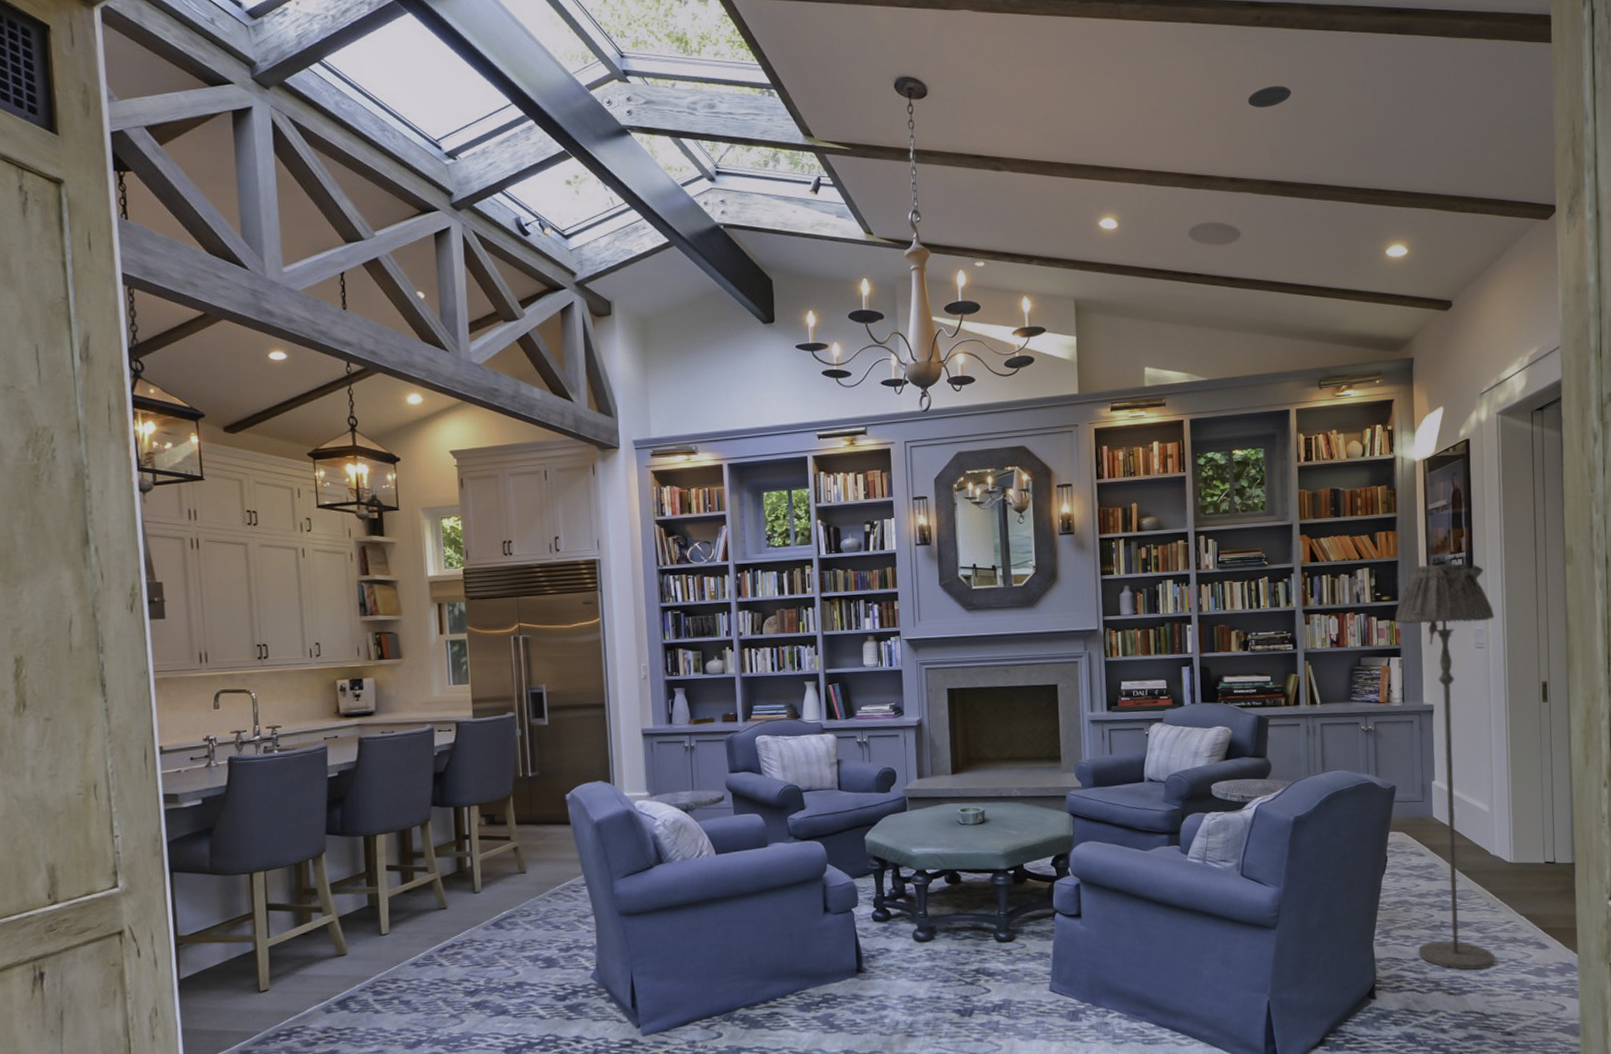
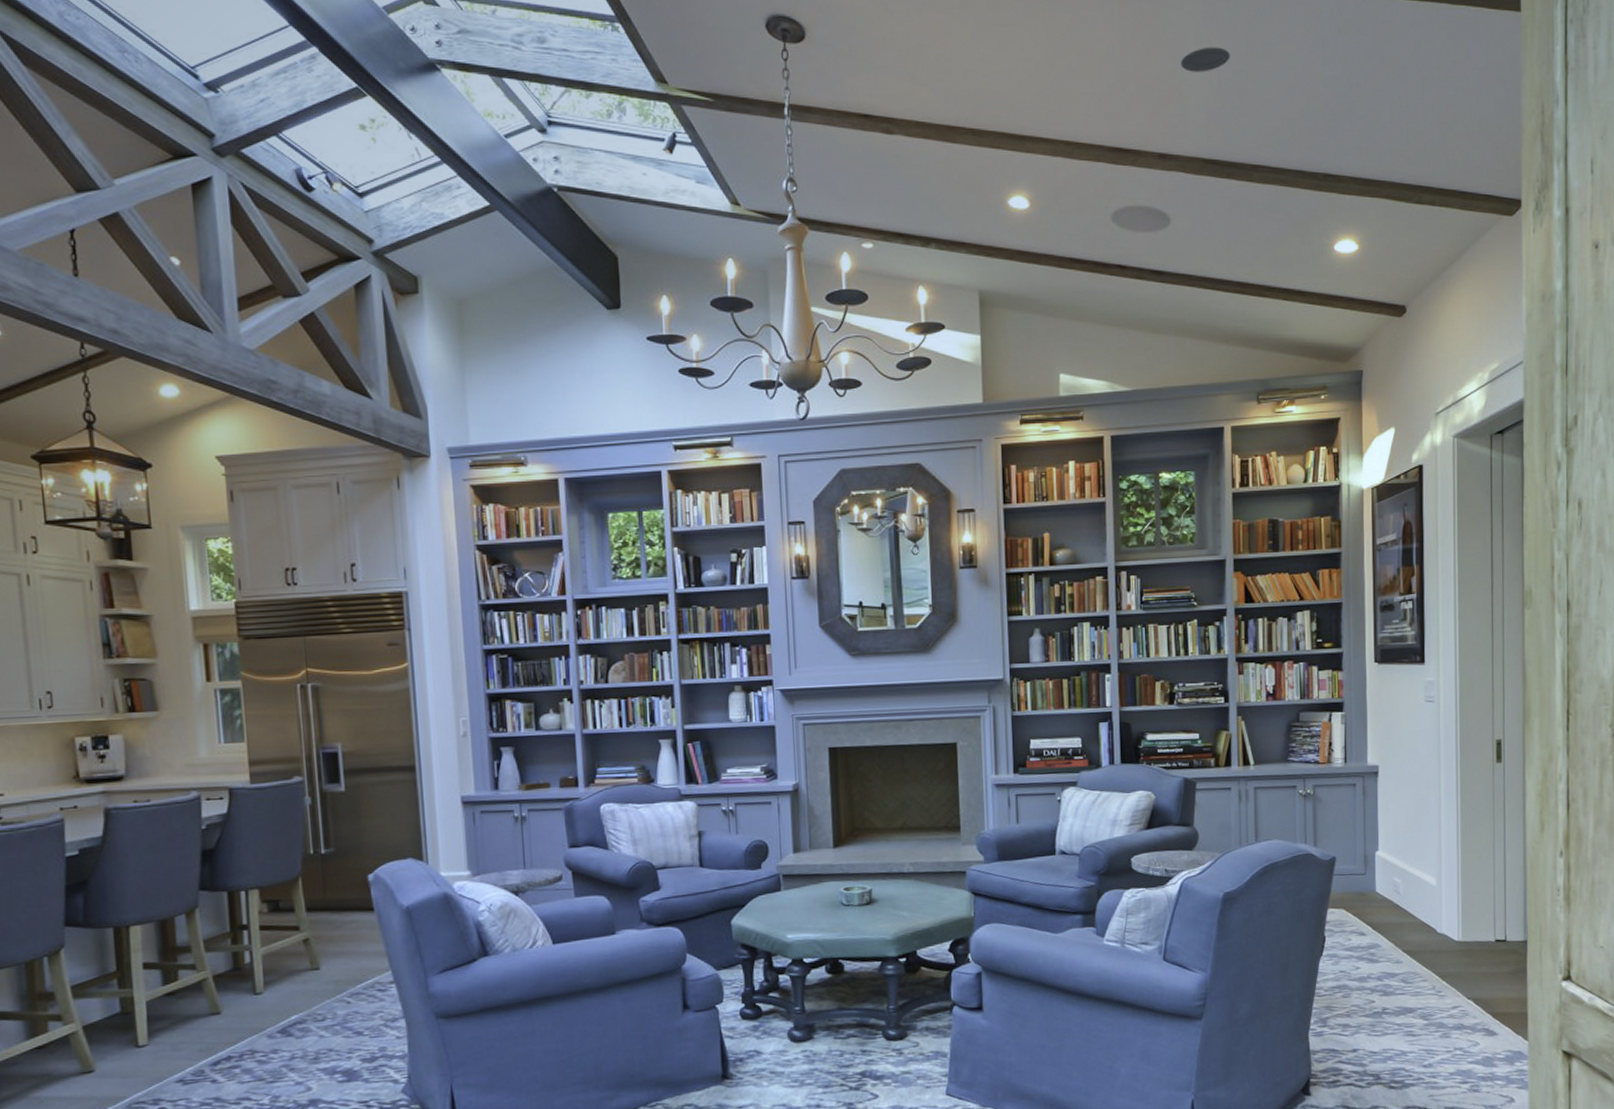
floor lamp: present [1395,563,1495,971] -> none [1338,605,1447,1062]

